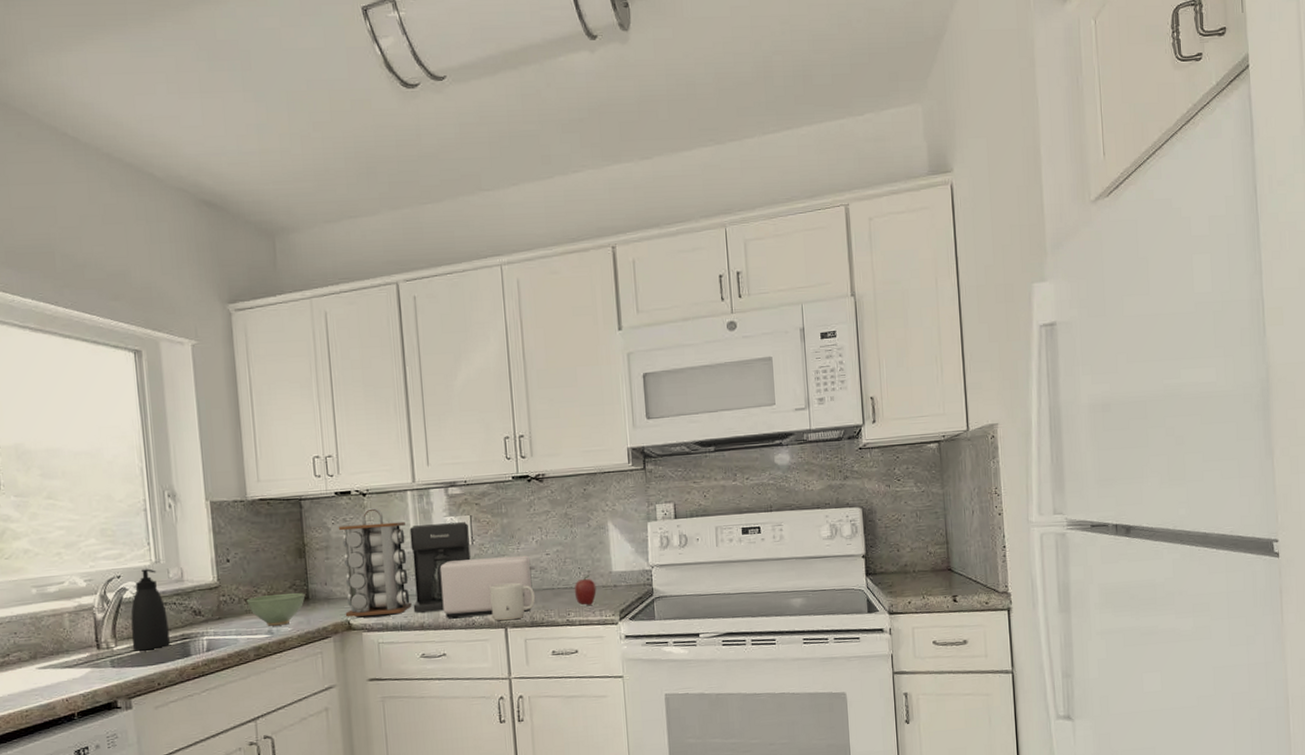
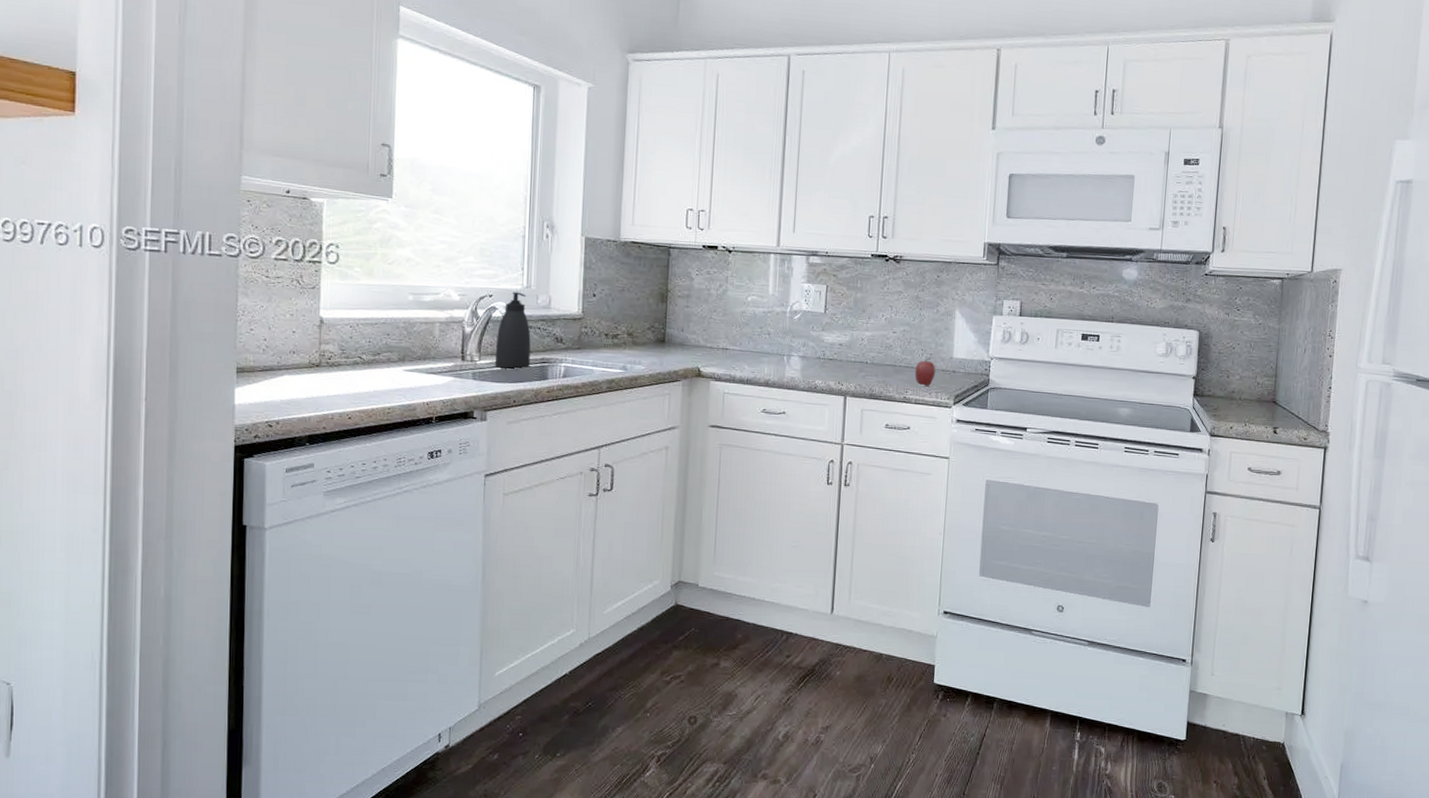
bowl: present [246,593,306,626] -> none [606,333,662,363]
spice rack: present [338,507,412,618] -> none [696,264,765,369]
coffee maker: present [409,522,471,614] -> none [761,287,824,372]
toaster: present [439,555,536,619] -> none [788,325,882,385]
mug: present [488,582,536,621] -> none [834,353,878,390]

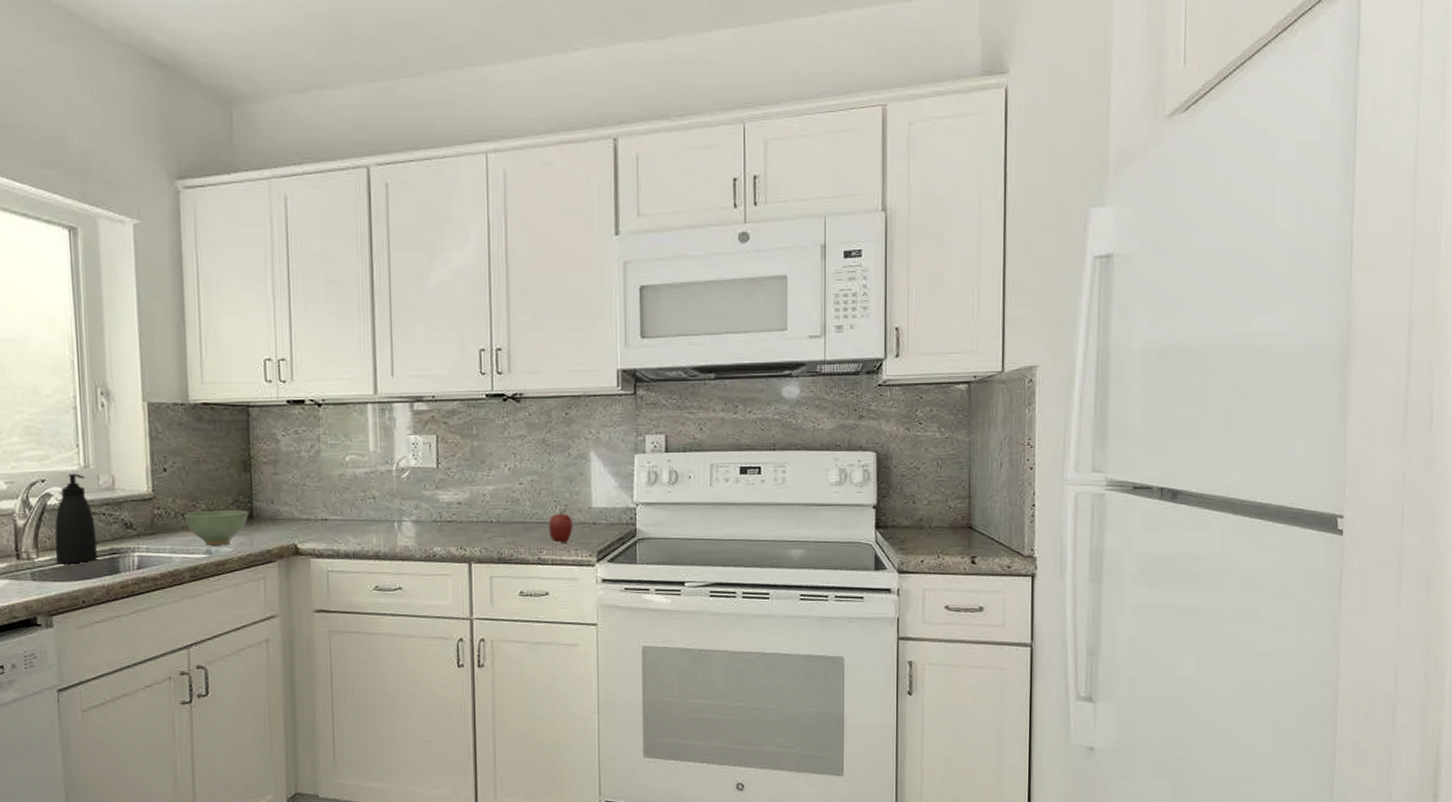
bowl: none [606,333,662,363] -> present [183,510,249,545]

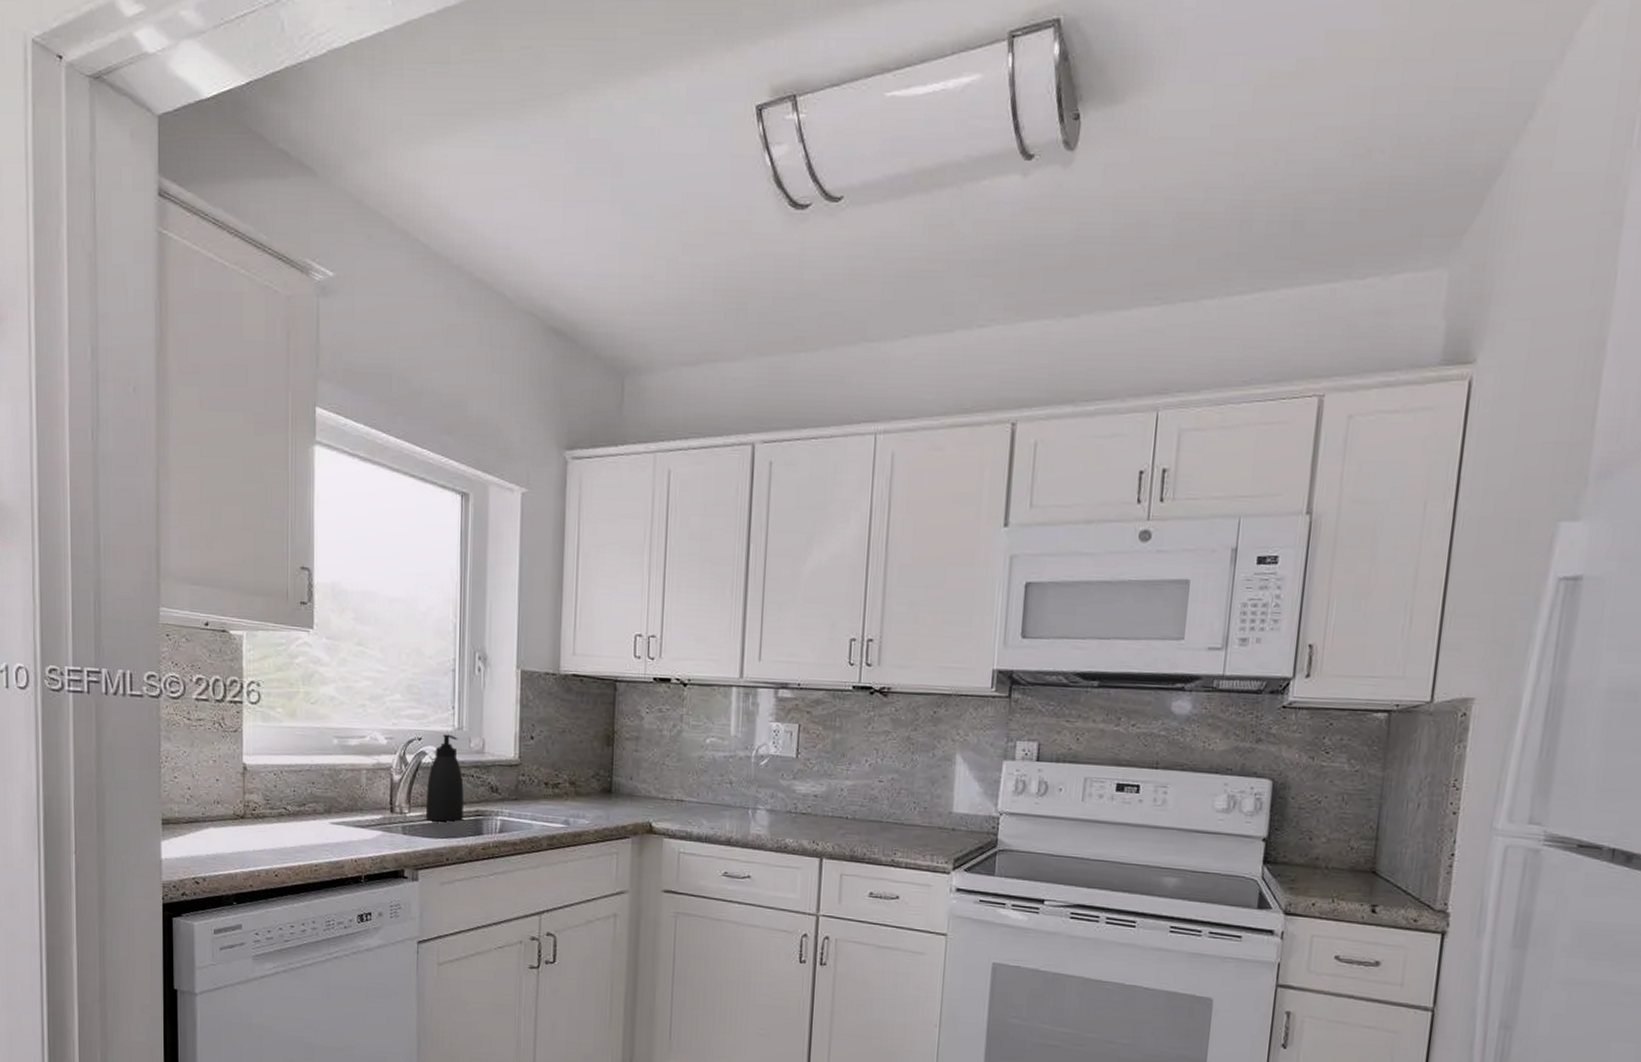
bowl: present [183,510,249,545] -> none [546,781,608,817]
fruit: present [548,510,573,543] -> none [904,812,932,847]

